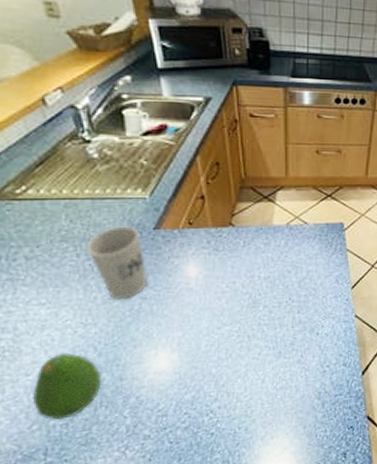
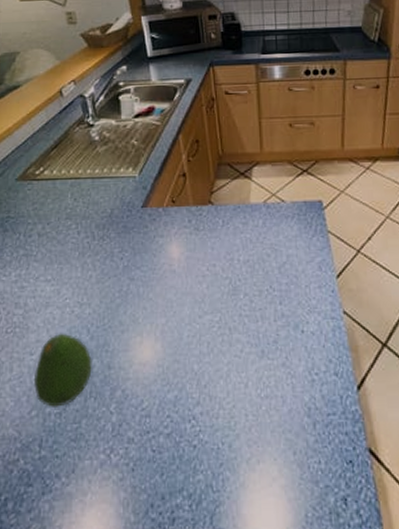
cup: present [87,226,149,300] -> none [87,204,136,280]

